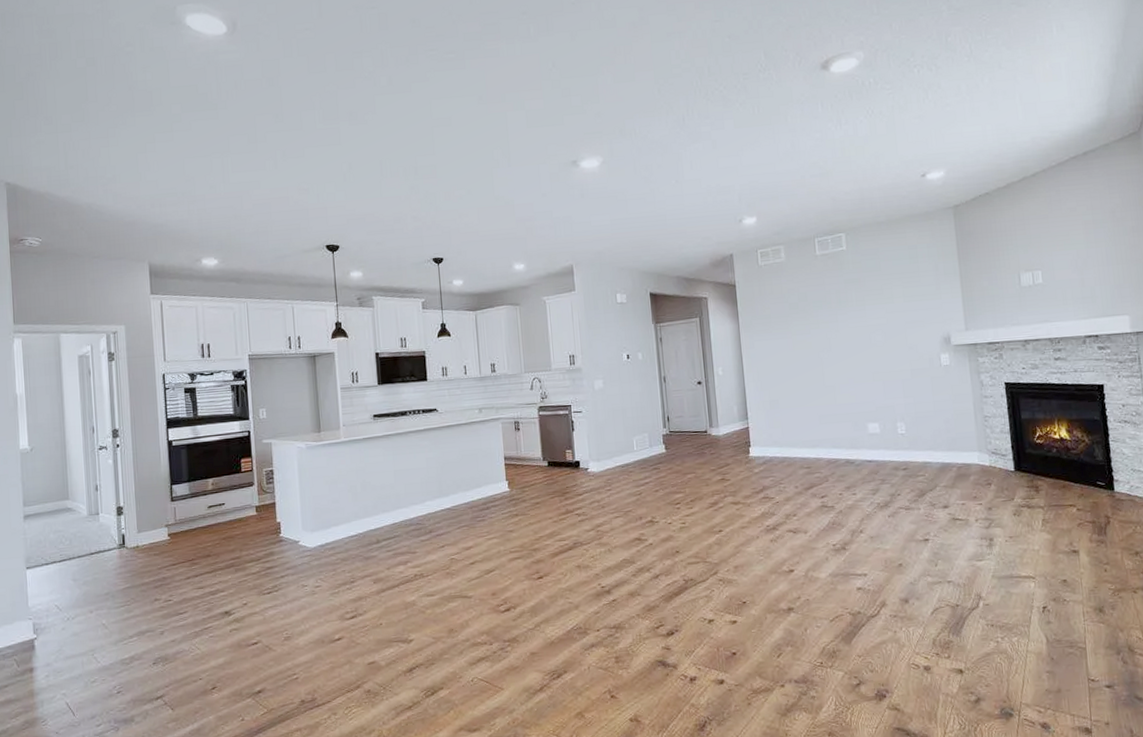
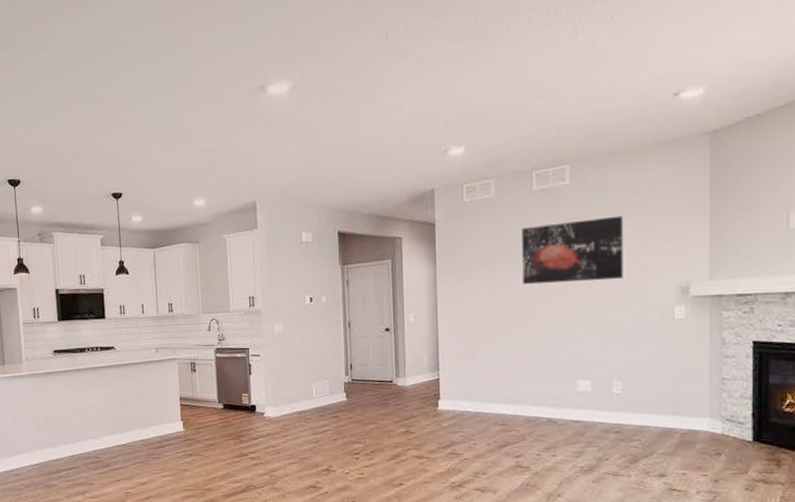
wall art: none [810,276,897,339] -> present [522,215,623,285]

